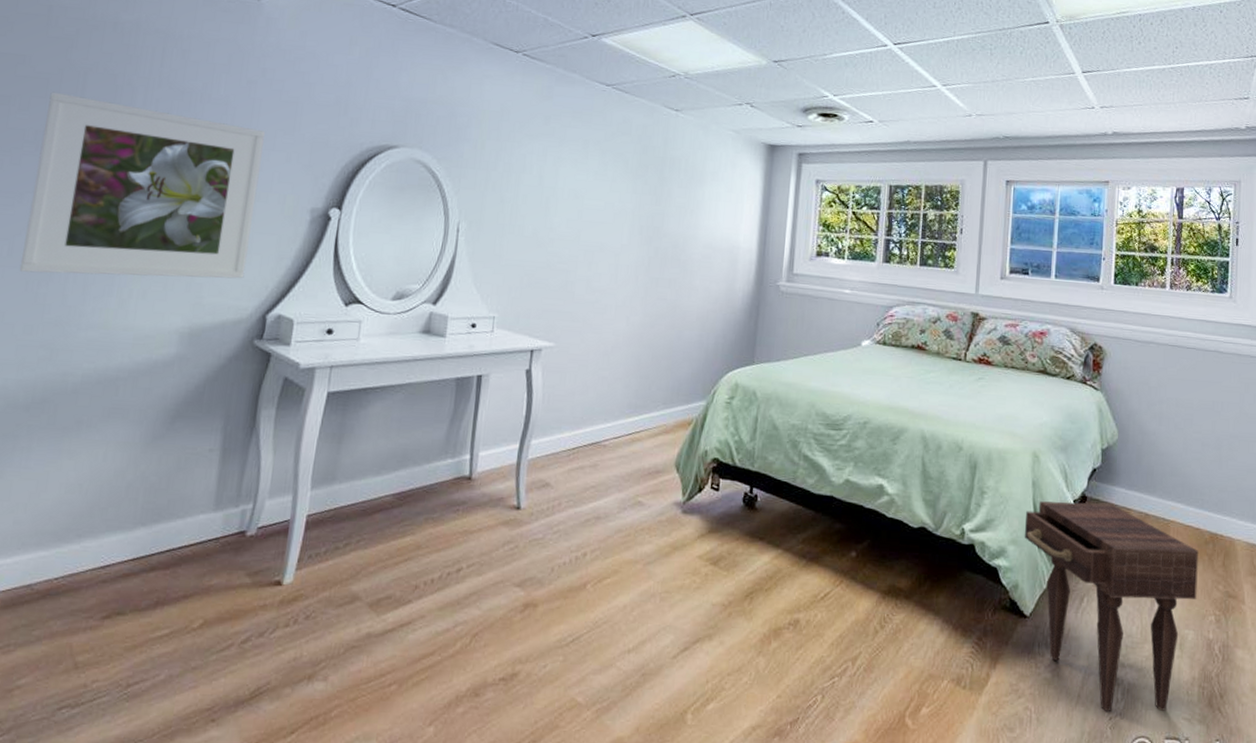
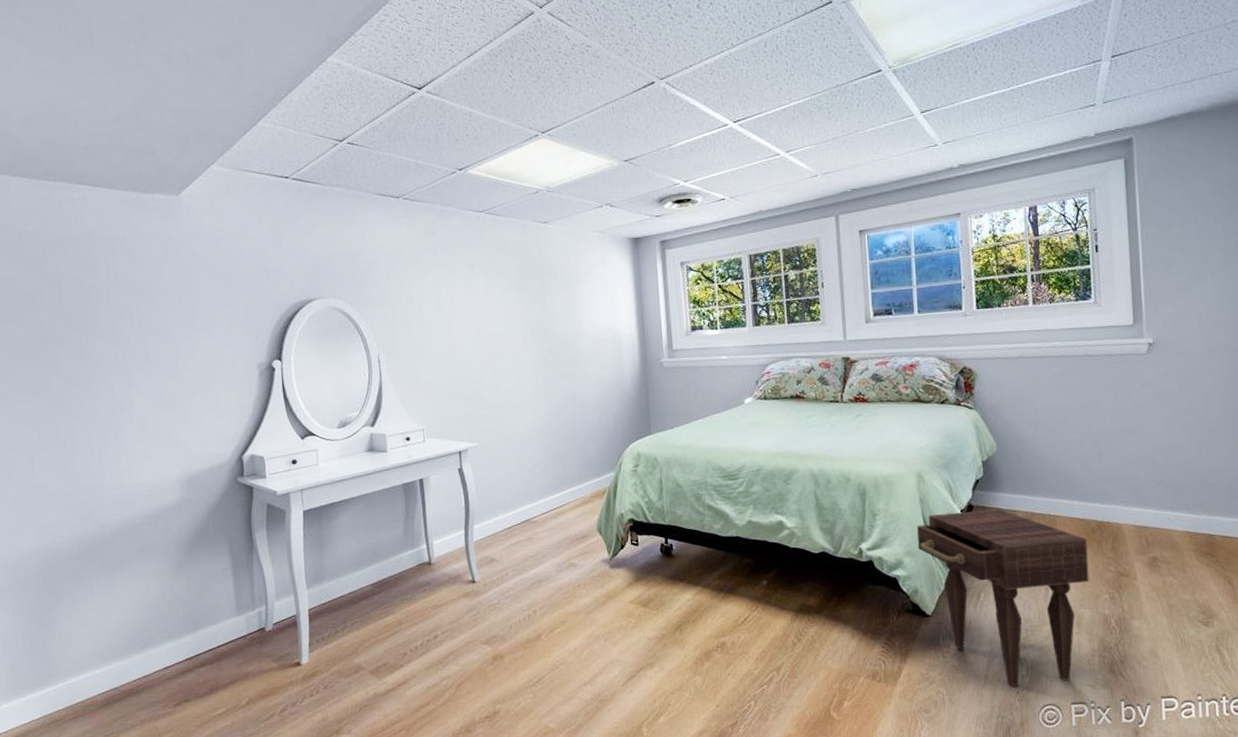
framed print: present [19,91,265,279] -> none [37,304,218,452]

